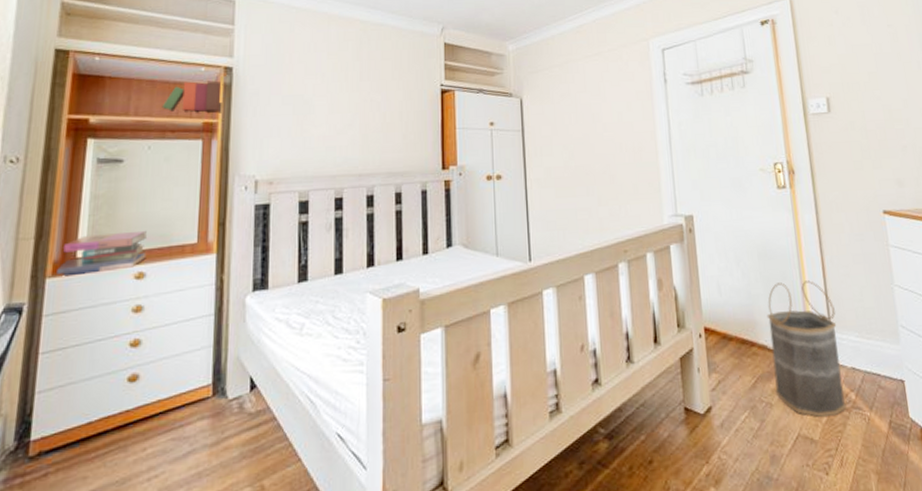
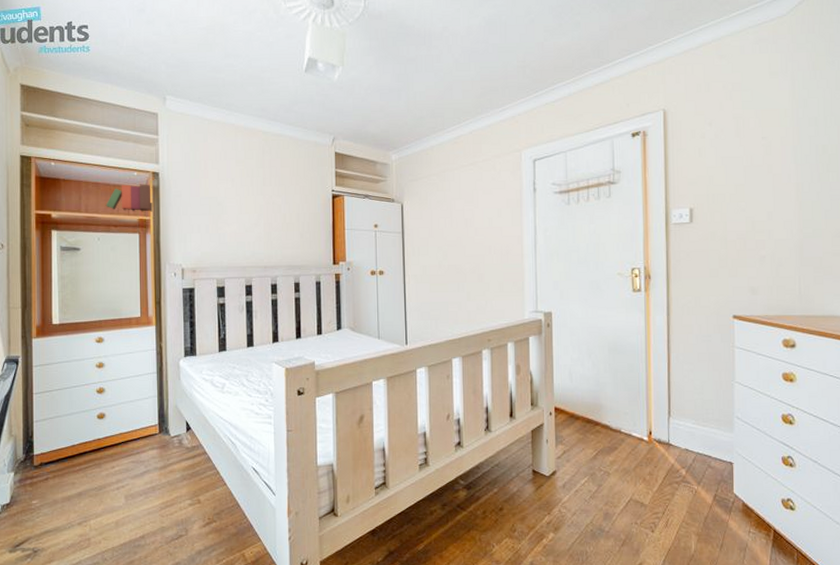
books: present [57,230,147,277] -> none [40,305,103,338]
basket: present [766,280,847,417] -> none [612,373,676,486]

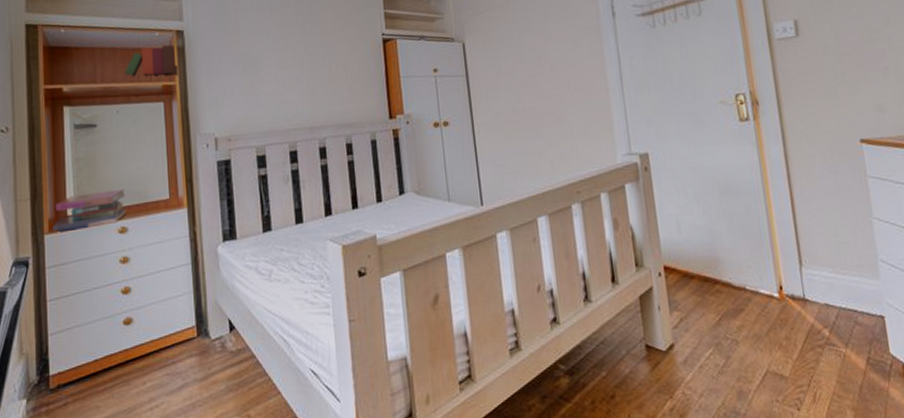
books: none [40,305,103,338] -> present [52,188,127,233]

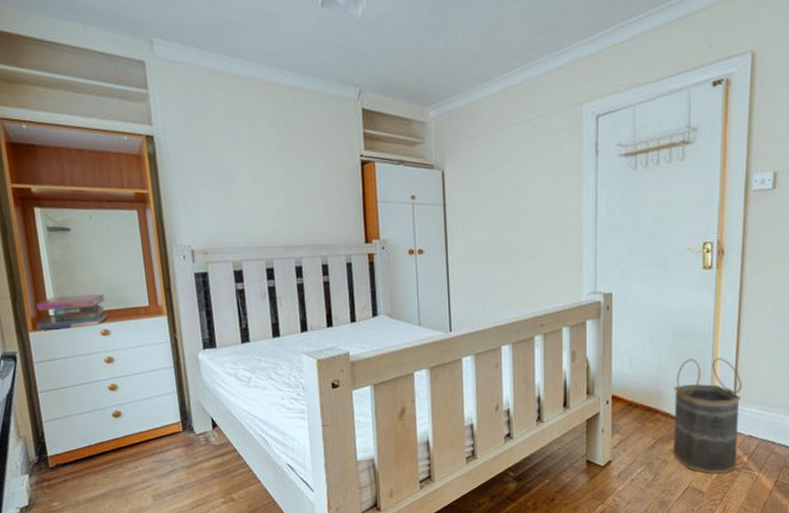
books: present [124,44,178,77] -> none [94,150,151,184]
basket: none [730,216,819,354] -> present [672,358,742,474]

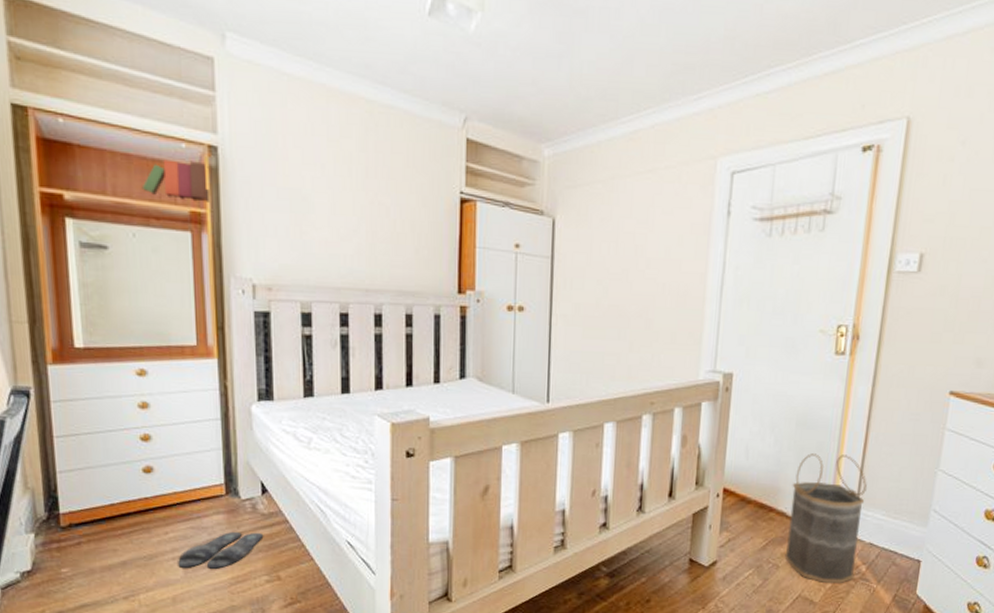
books: present [36,293,108,331] -> none [57,325,146,366]
books: none [94,150,151,184] -> present [141,159,210,202]
slippers: none [147,461,217,496] -> present [178,531,264,569]

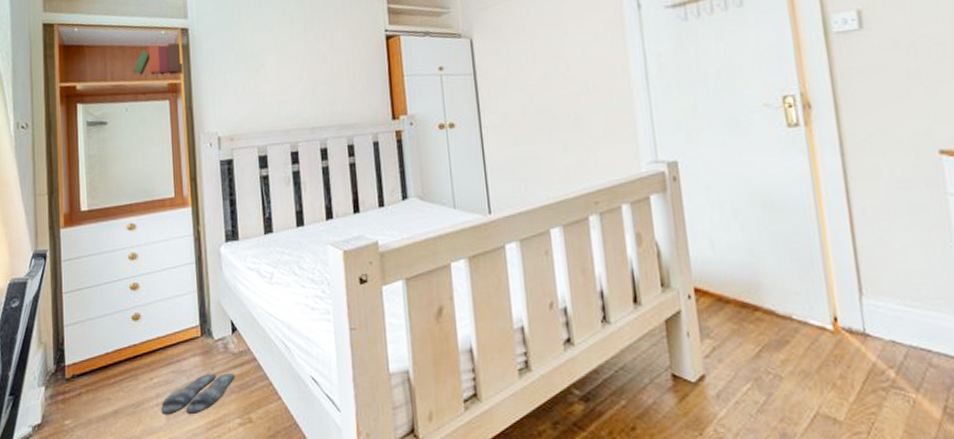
basket: present [784,453,867,583] -> none [774,236,883,395]

